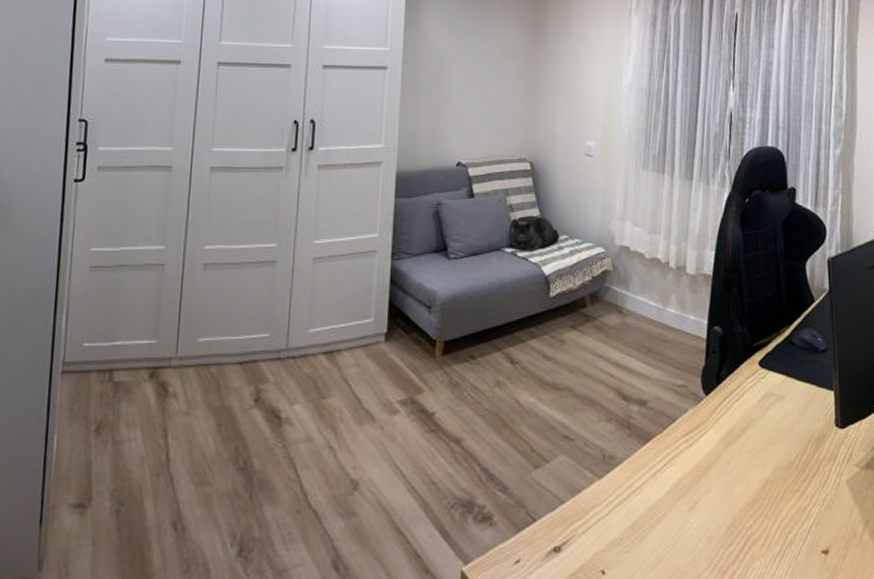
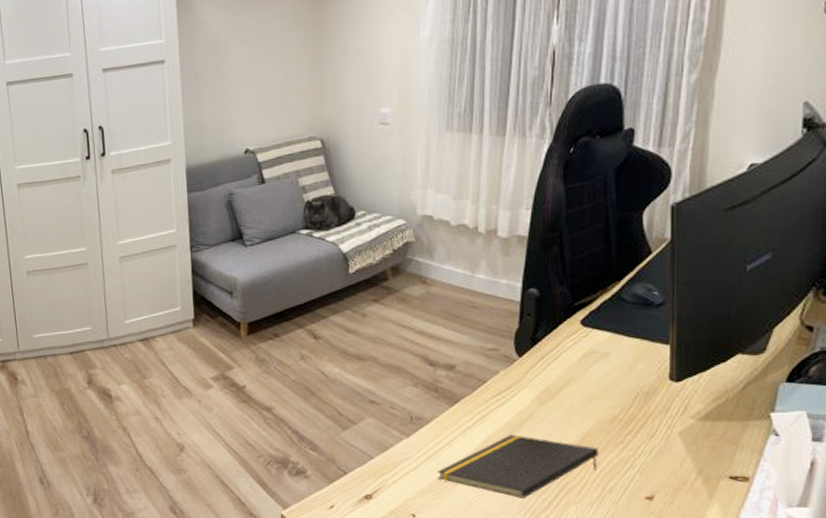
notepad: none [627,479,779,552] -> present [437,434,600,498]

